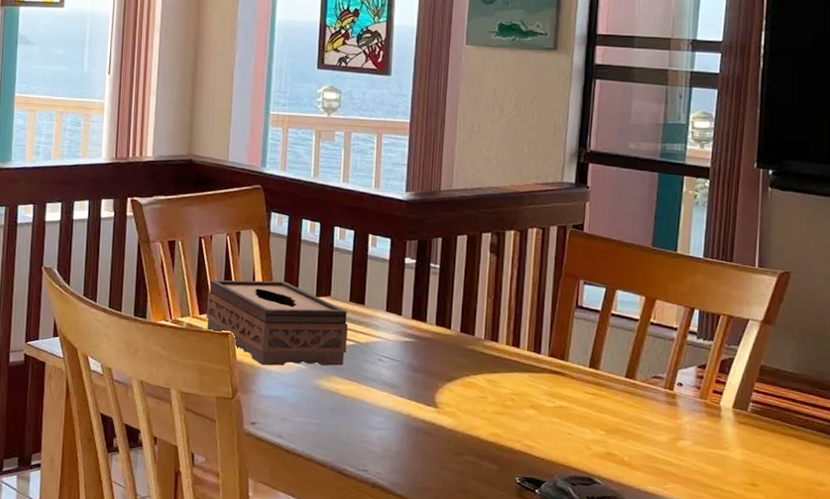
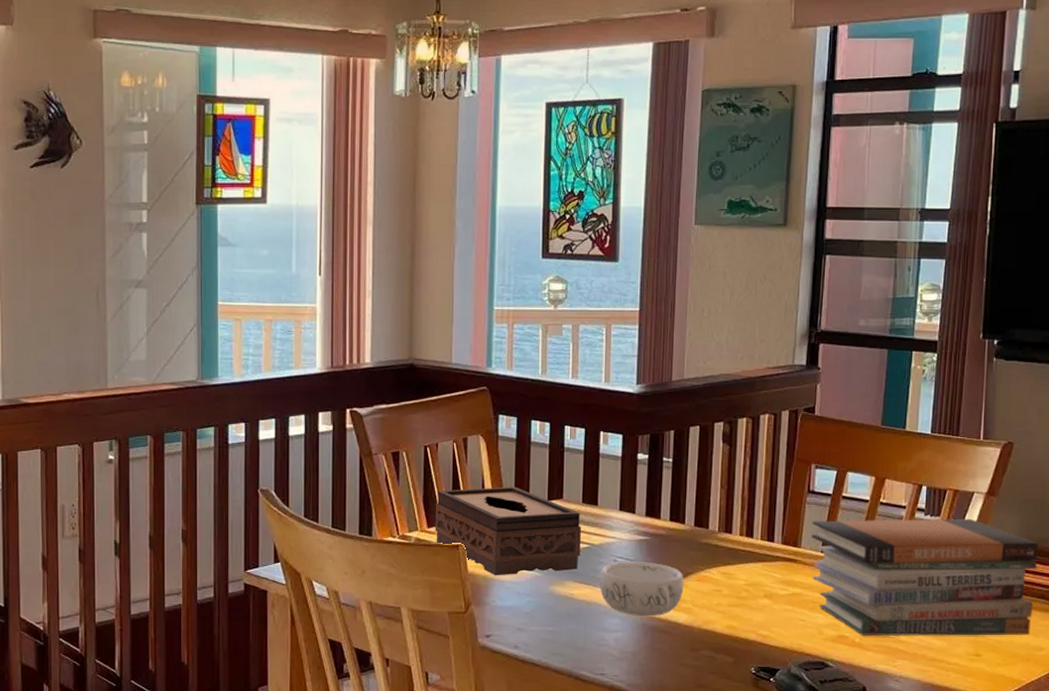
decorative bowl: none [364,361,449,418] -> present [599,562,684,617]
book stack: none [579,336,819,469] -> present [812,518,1039,636]

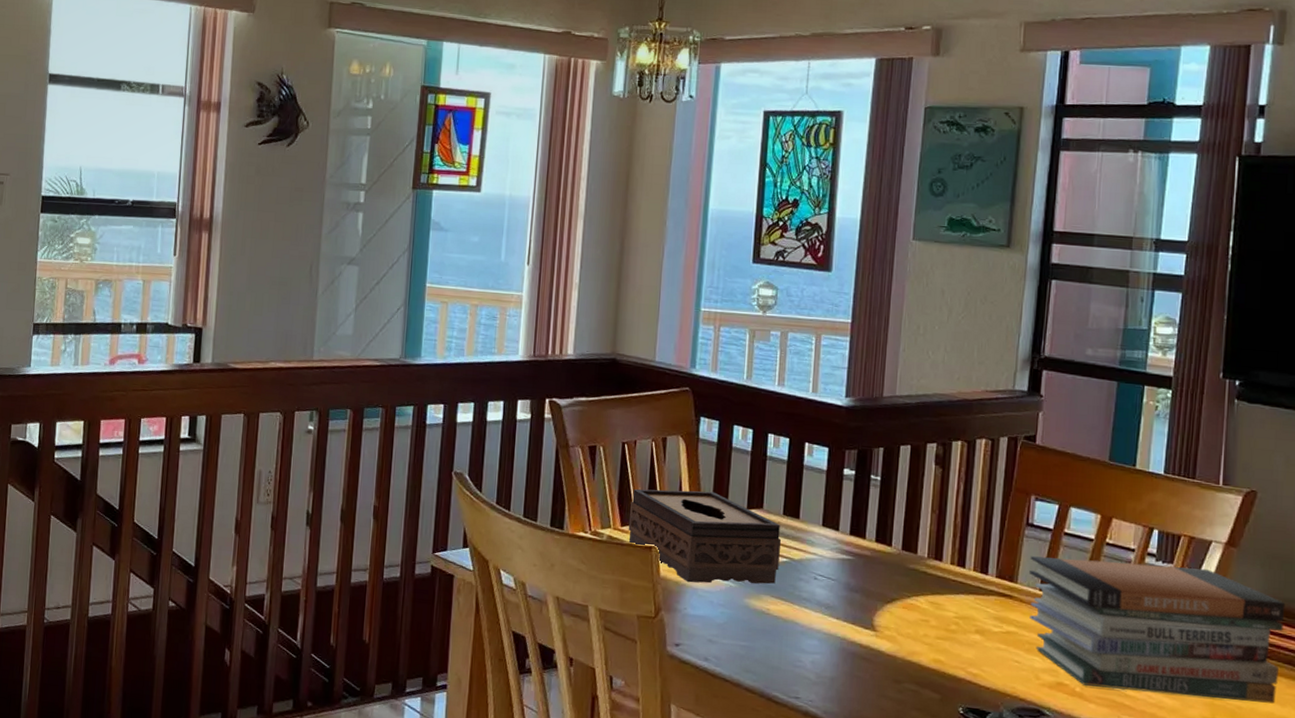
decorative bowl: present [599,562,684,617] -> none [798,580,889,642]

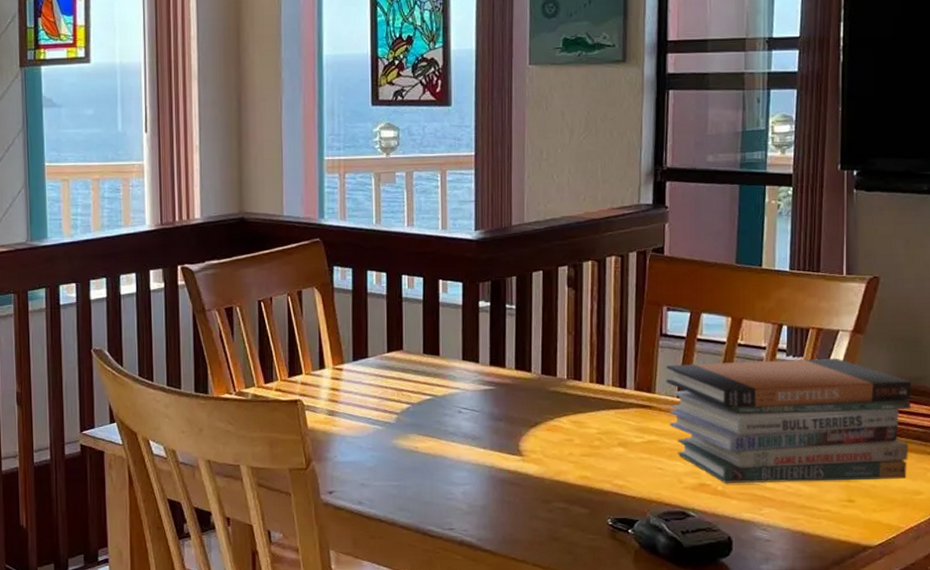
tissue box: present [628,489,782,584] -> none [271,339,424,431]

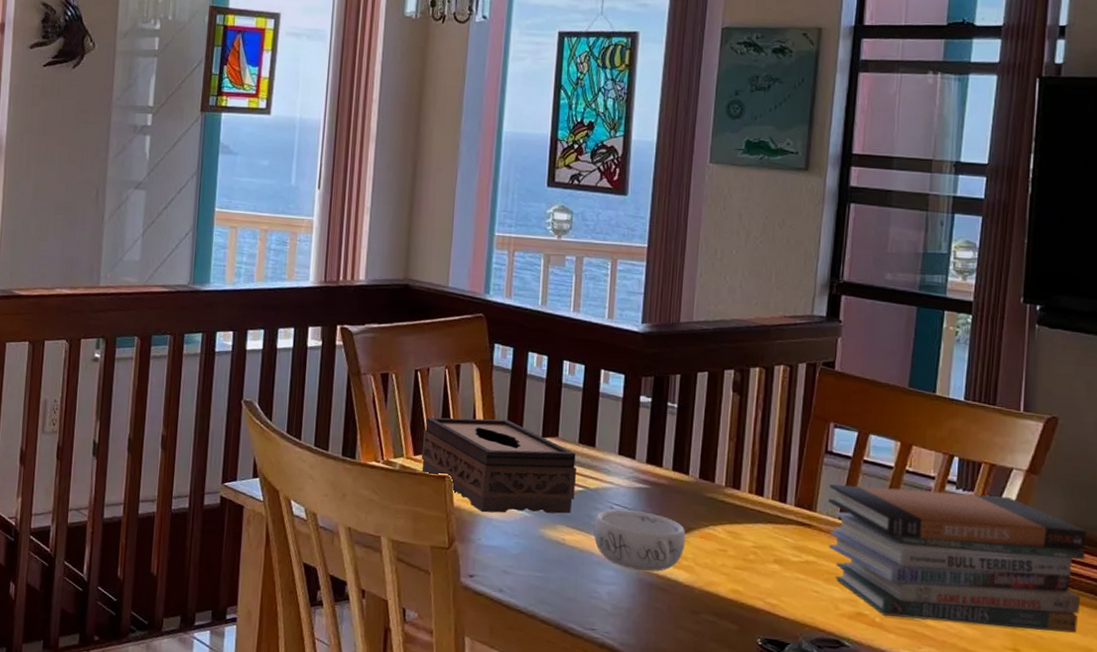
tissue box: none [271,339,424,431] -> present [421,417,577,514]
decorative bowl: none [444,412,533,469] -> present [593,509,686,572]

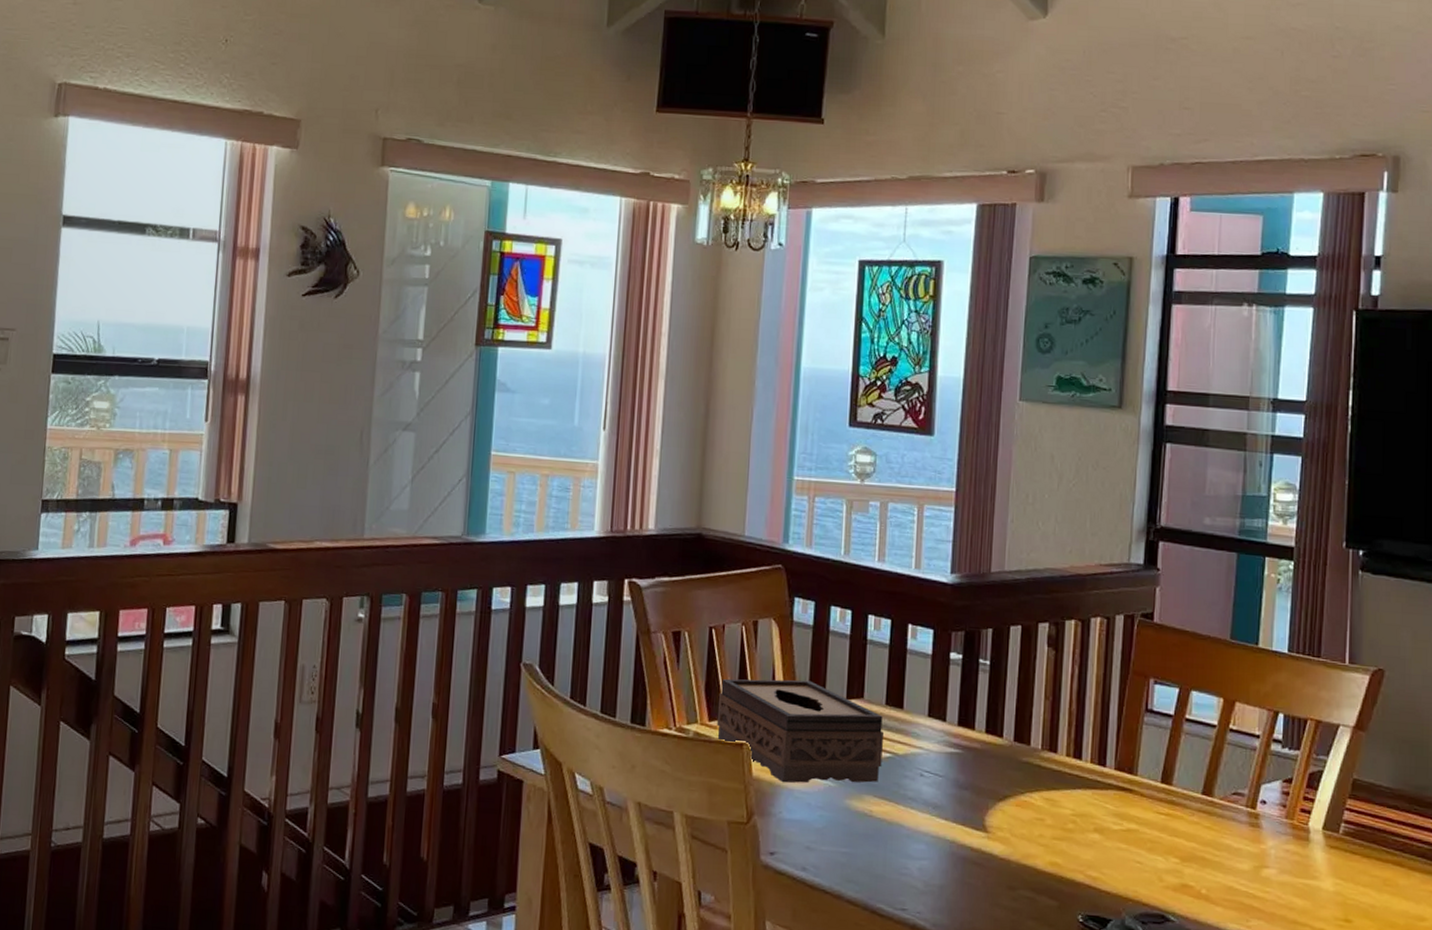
decorative bowl: present [593,509,686,572] -> none [903,776,1001,845]
book stack: present [828,484,1087,633] -> none [1150,745,1417,901]

